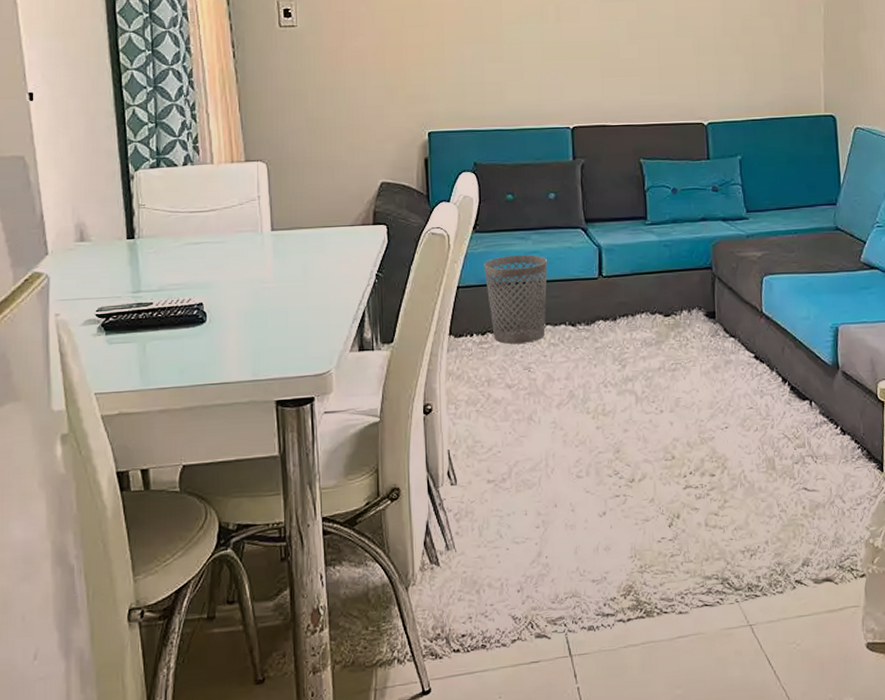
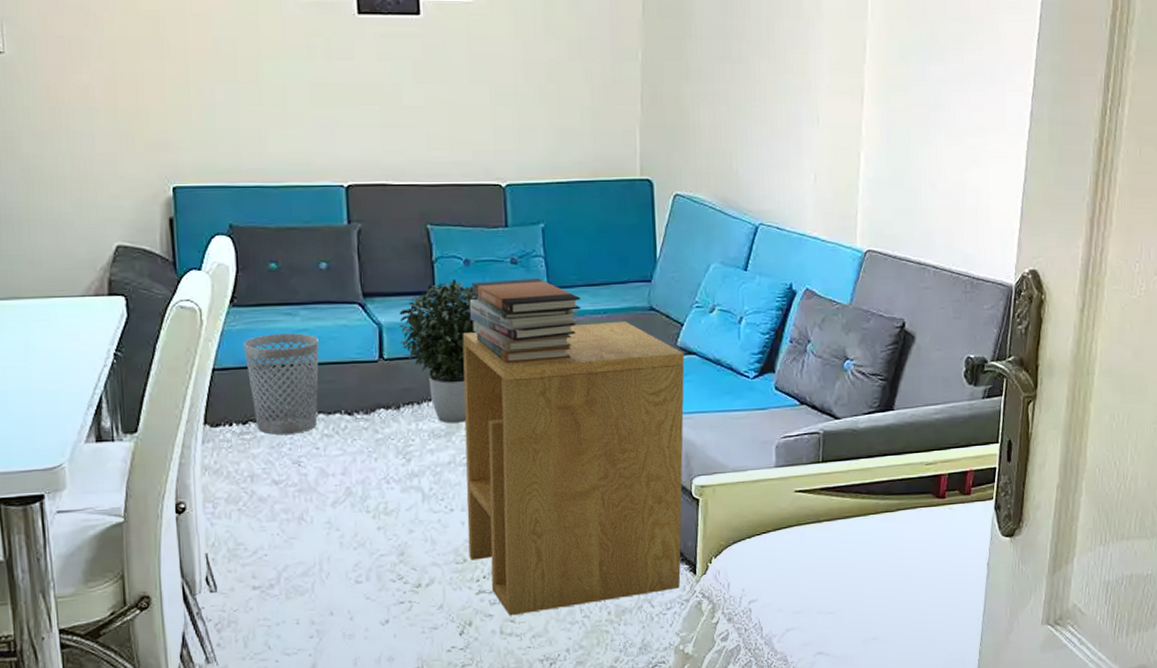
potted plant: none [615,206,685,333] -> present [398,279,479,423]
side table: none [670,240,869,510] -> present [462,321,685,616]
book stack: none [676,204,774,279] -> present [469,278,581,363]

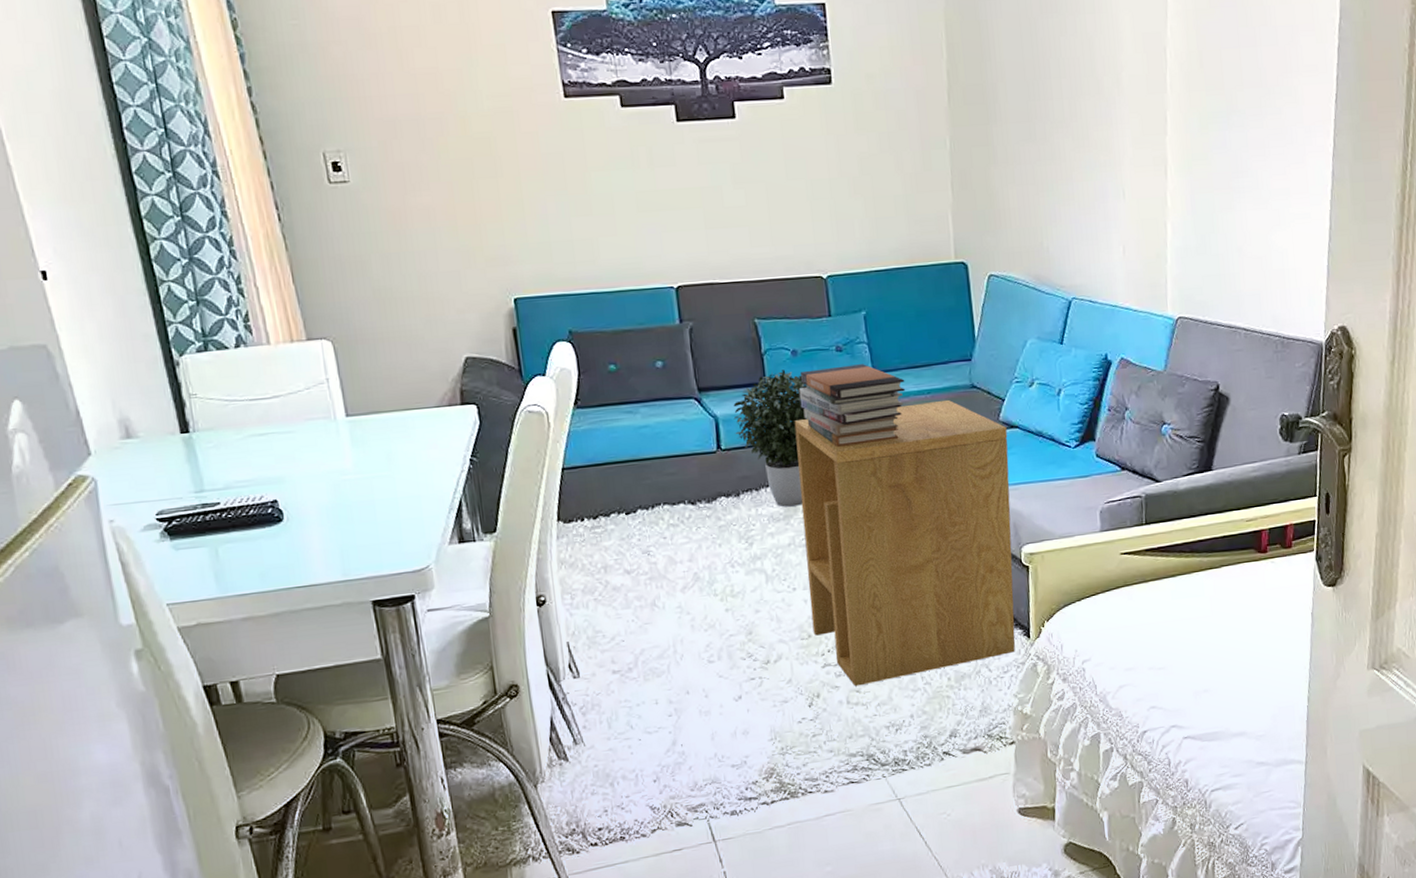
wastebasket: present [243,333,319,435] -> none [589,430,663,527]

